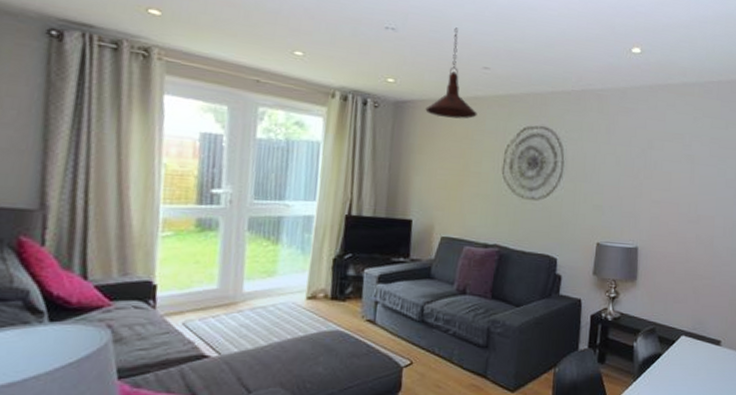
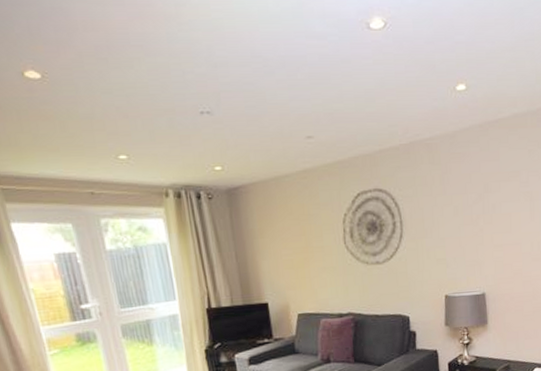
pendant light: present [425,27,477,119] -> none [258,98,310,198]

